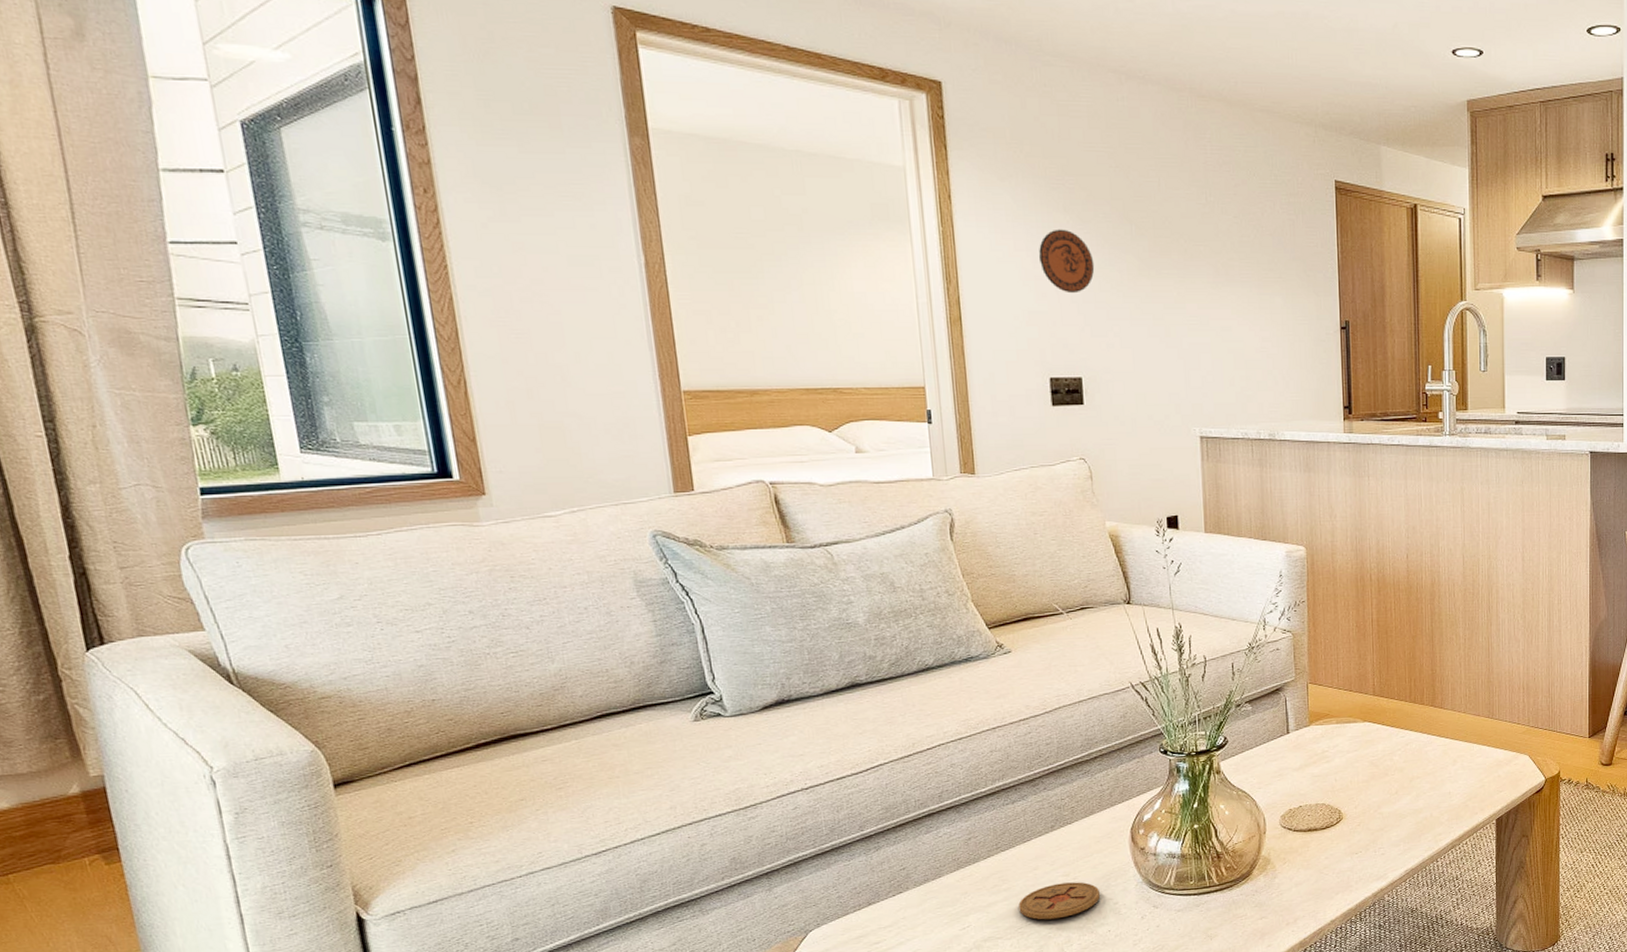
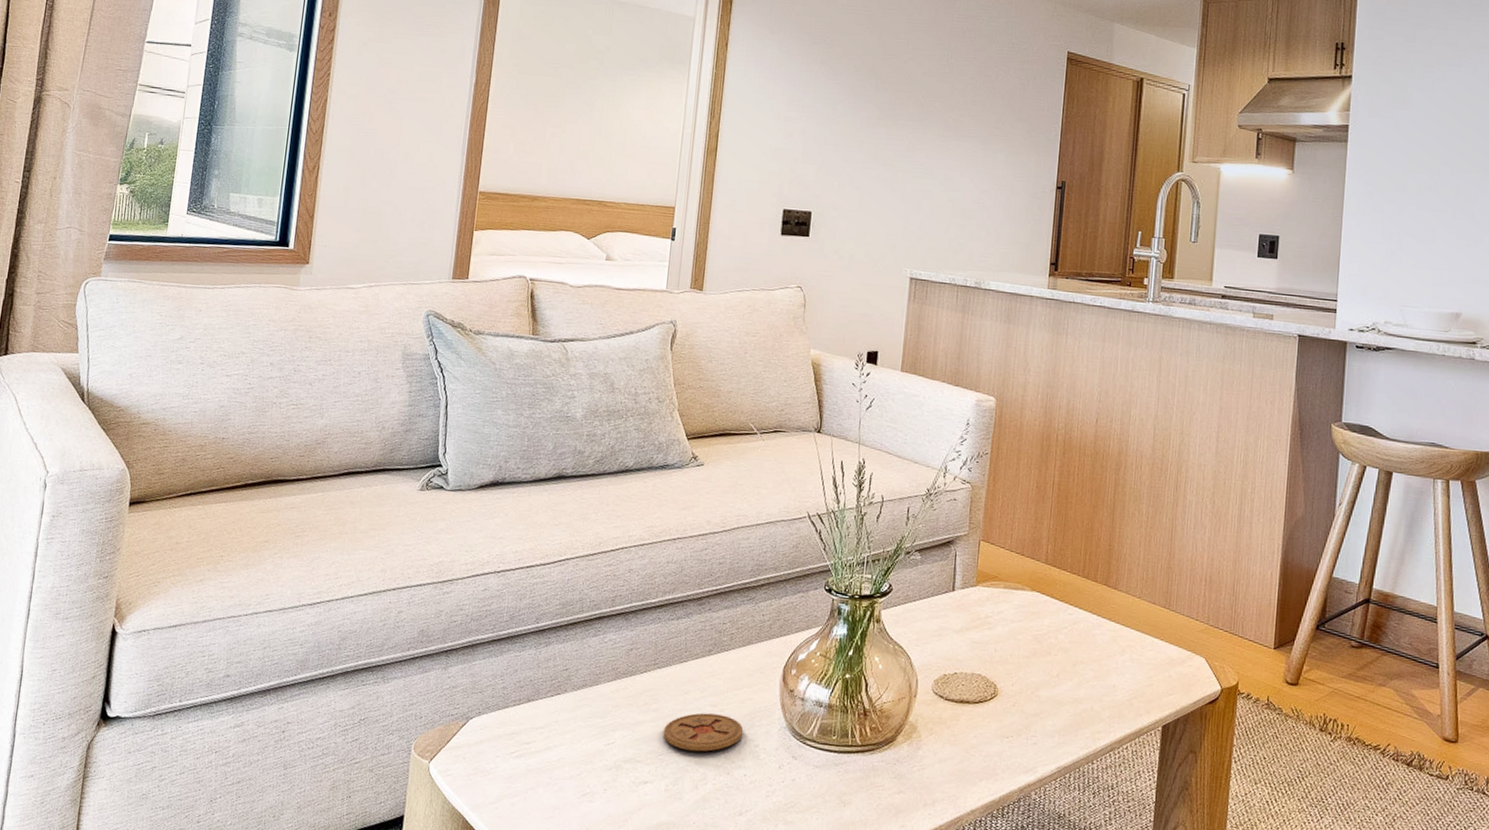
decorative plate: present [1038,229,1095,294] -> none [792,78,840,136]

